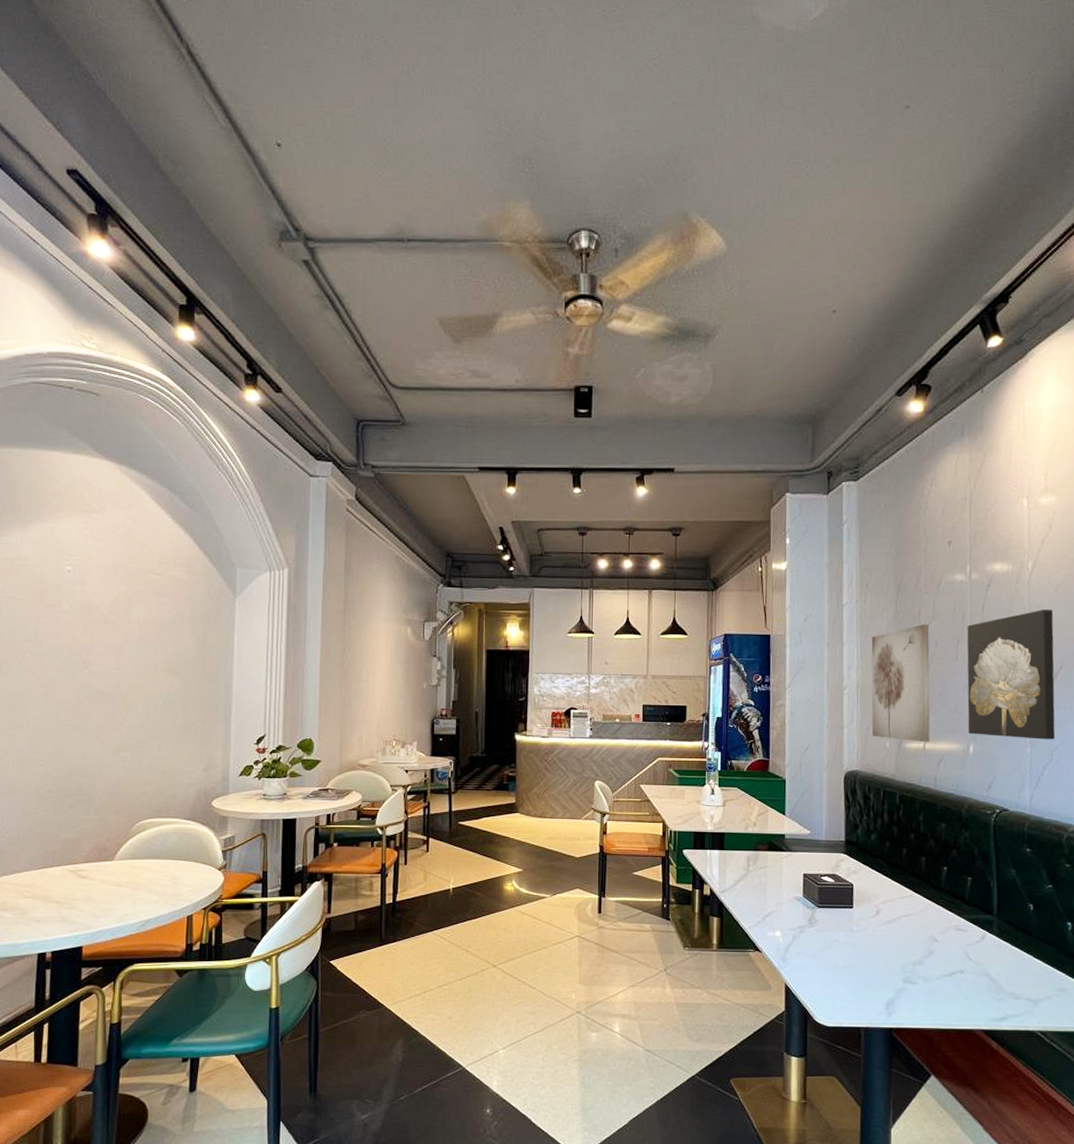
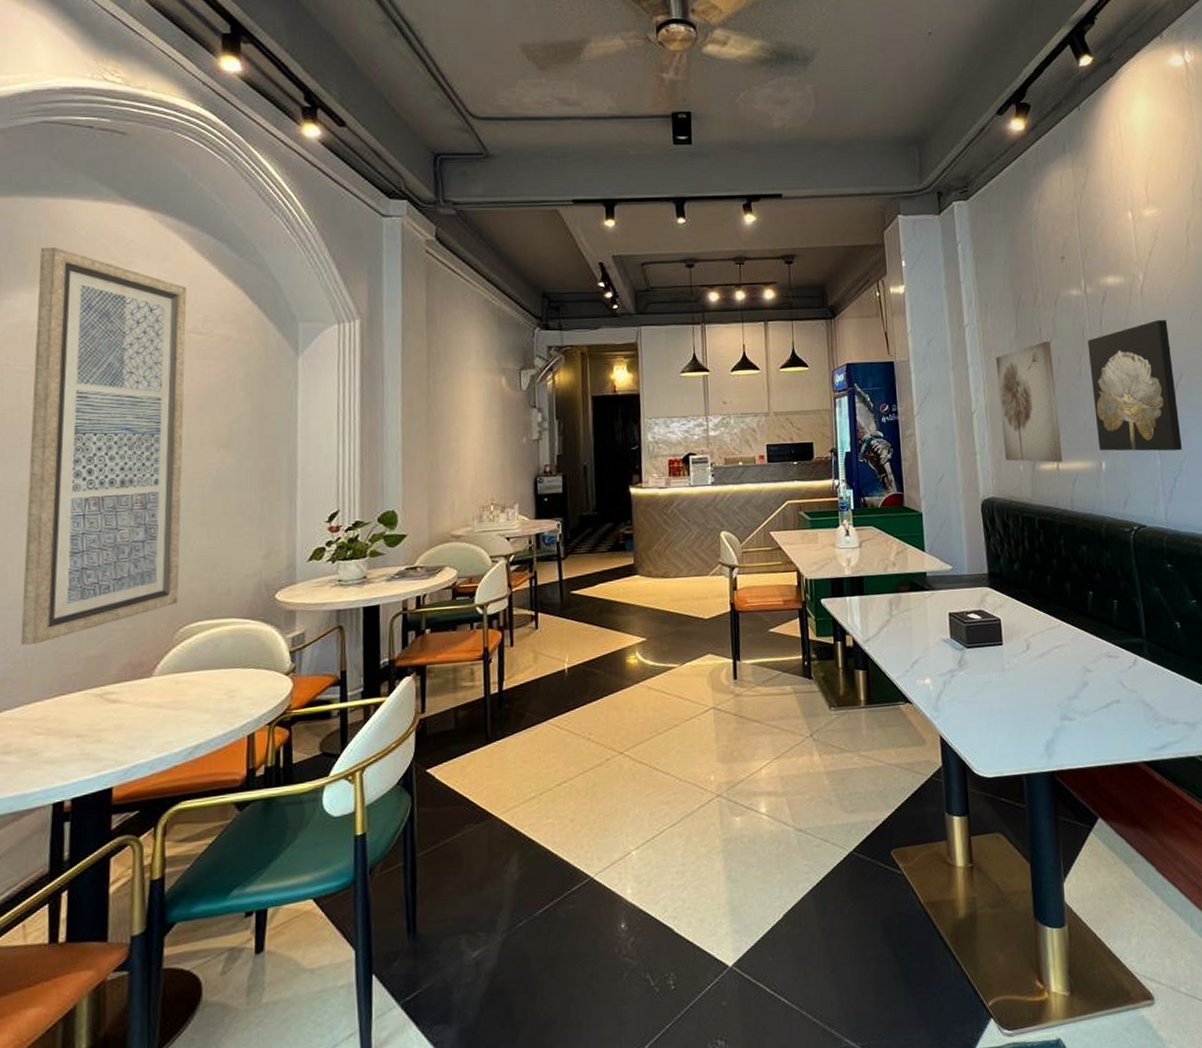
wall art: none [14,492,146,825] -> present [21,246,187,645]

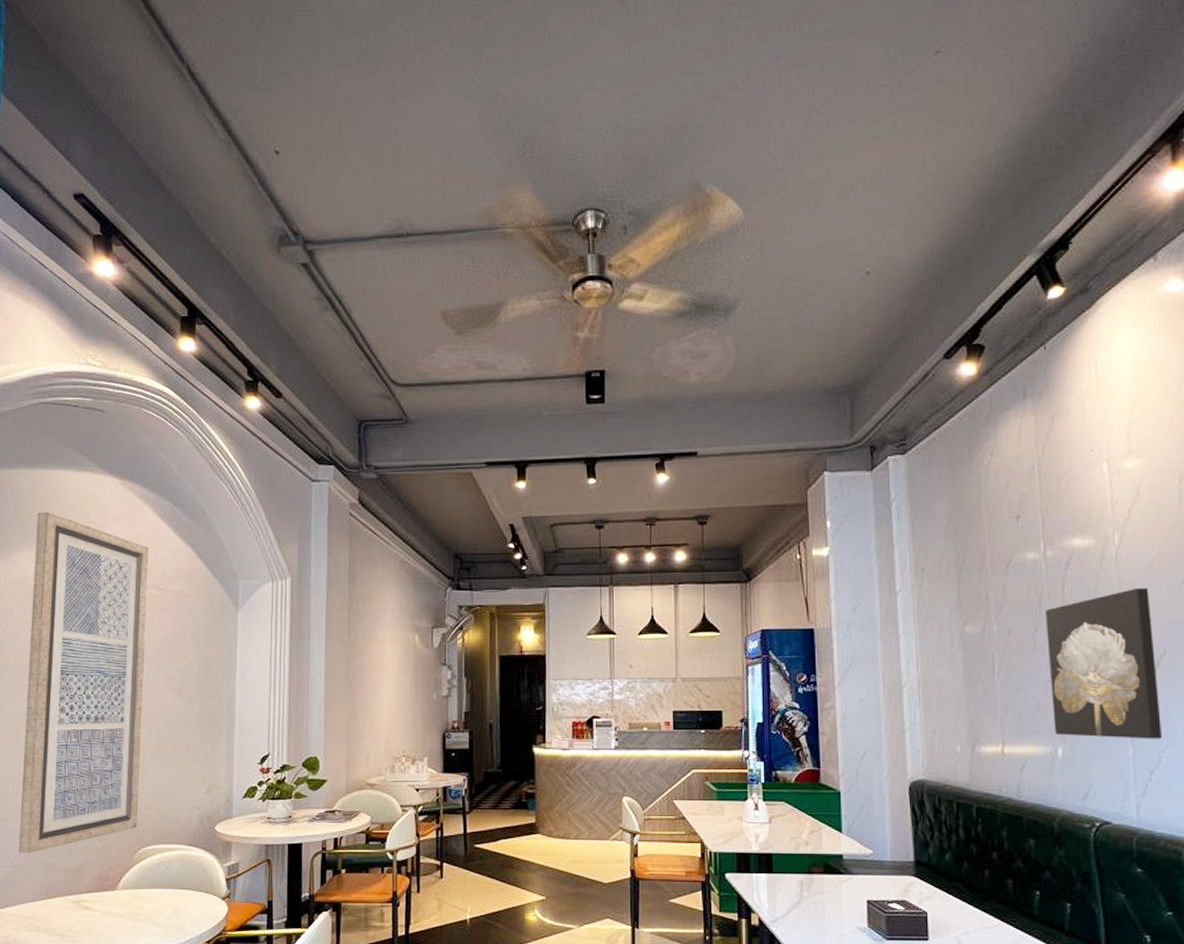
wall art: present [995,340,1063,463] -> none [932,609,1009,746]

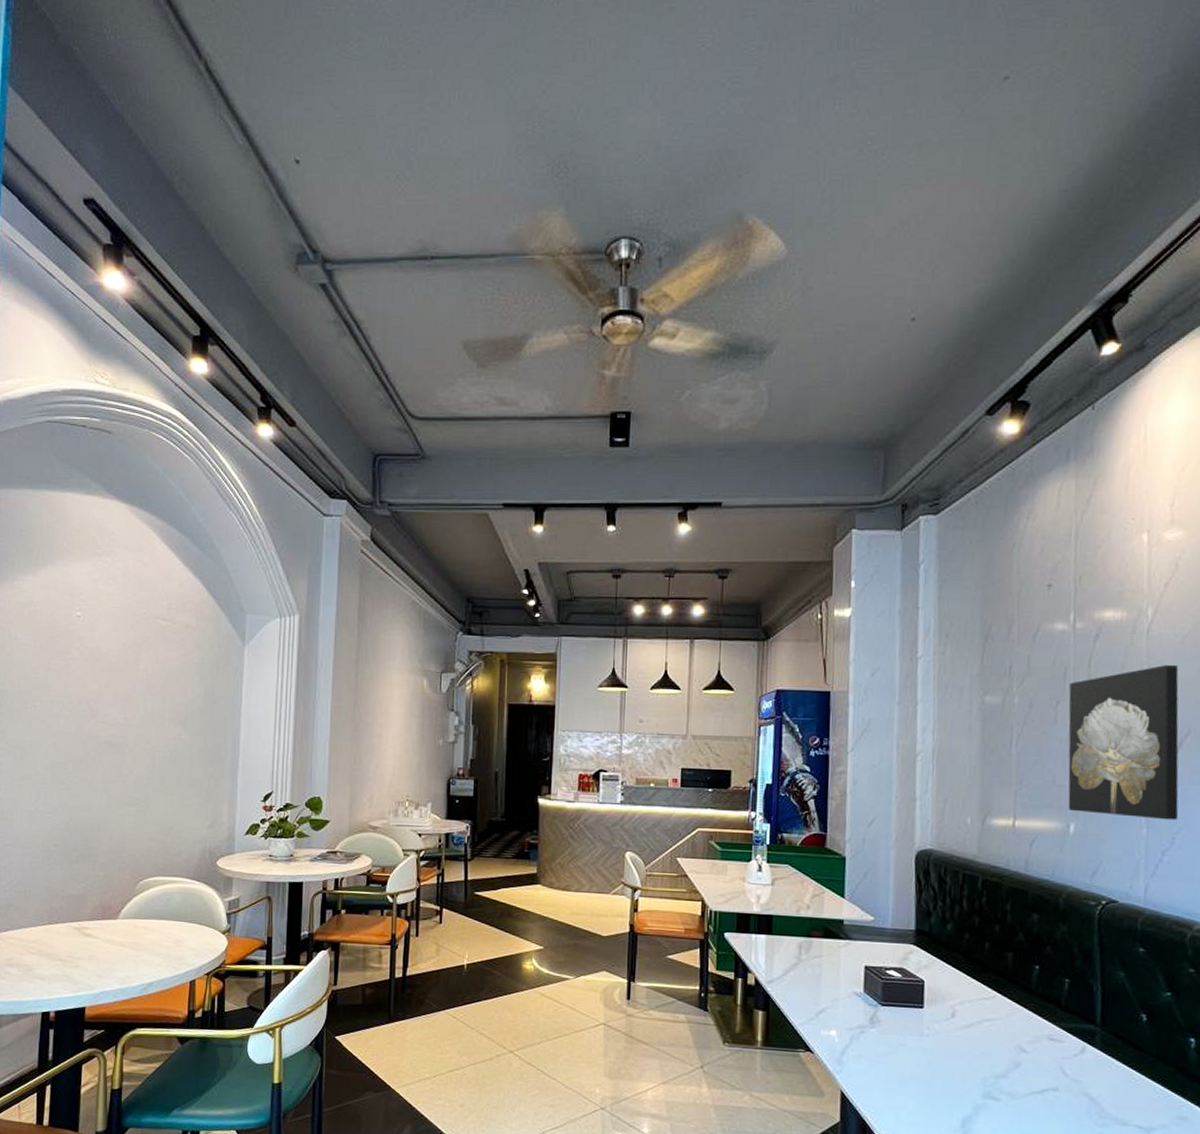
wall art: present [19,511,149,853] -> none [22,535,155,879]

